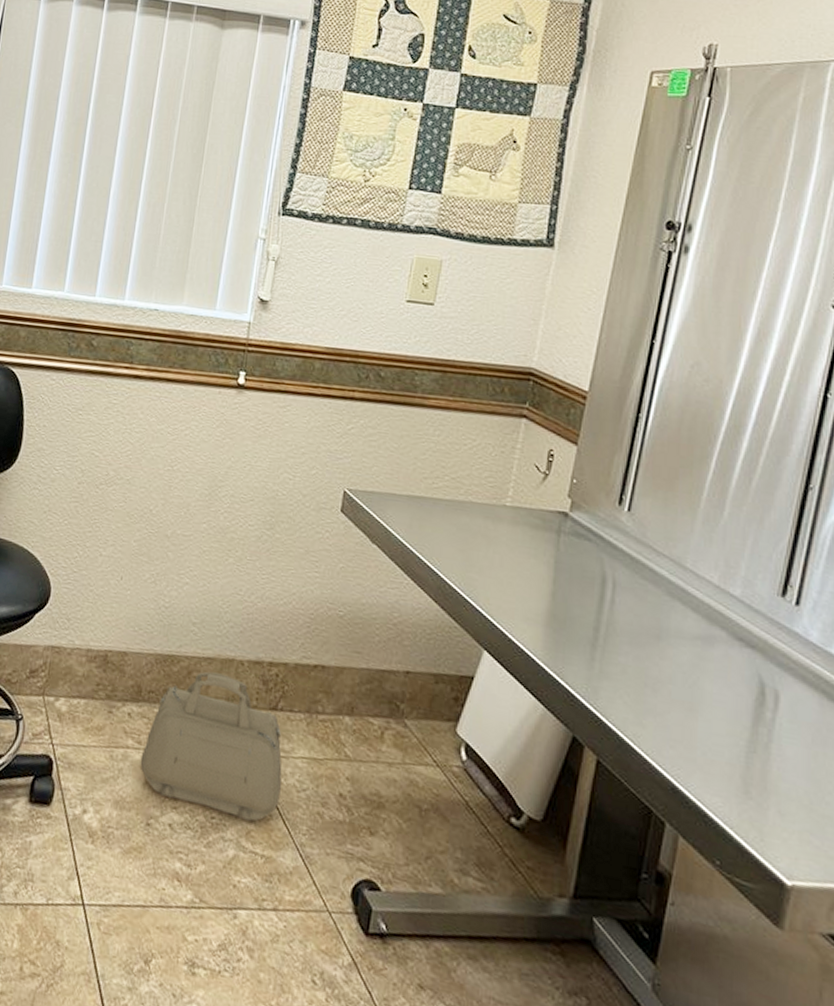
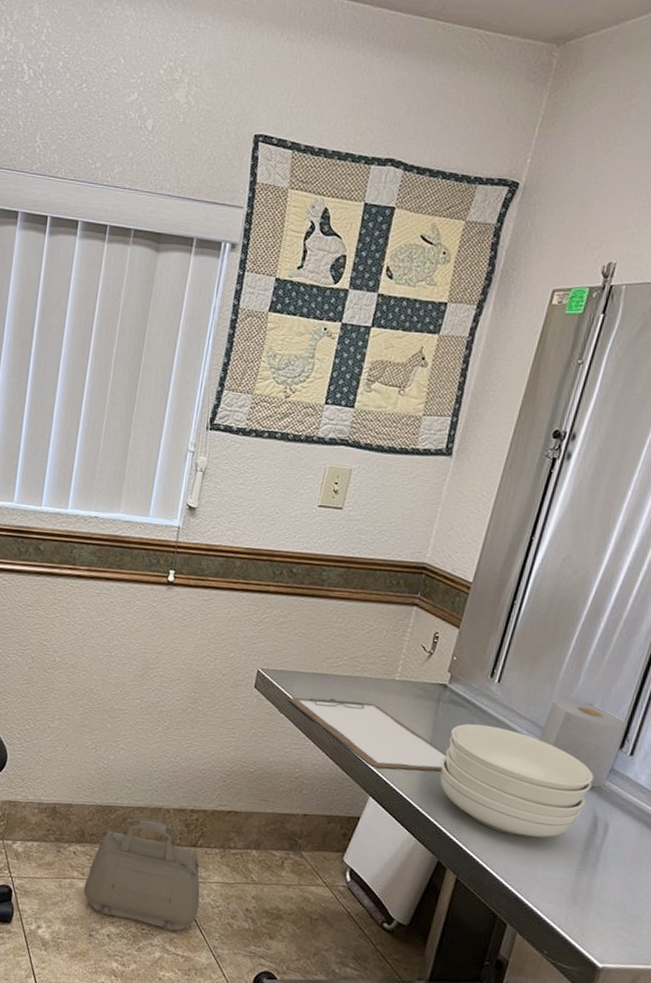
clipboard: none [382,524,574,621] -> present [289,697,447,772]
bowl: none [566,561,755,709] -> present [439,723,594,838]
paper towel roll: none [682,531,788,646] -> present [538,697,628,788]

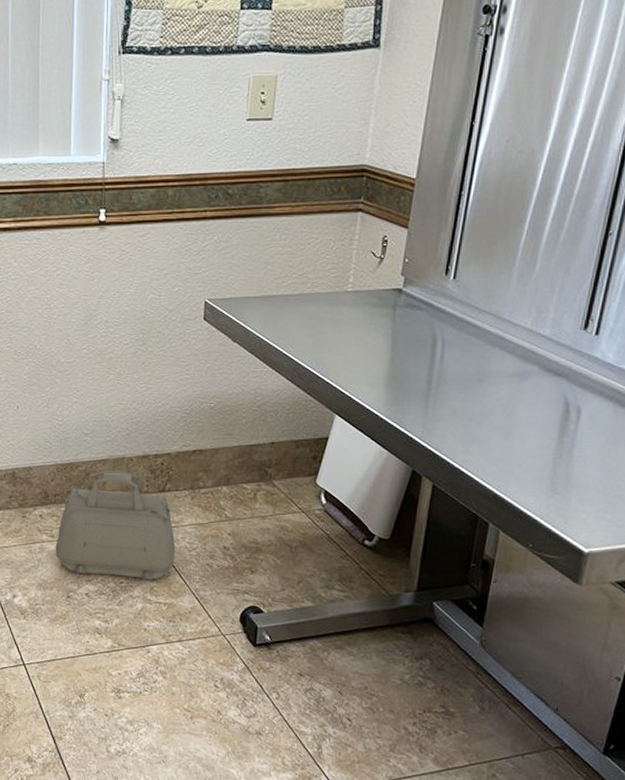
clipboard: present [289,697,447,772] -> none [241,319,410,385]
bowl: present [439,723,594,838] -> none [404,324,561,432]
paper towel roll: present [538,697,628,788] -> none [501,285,590,372]

